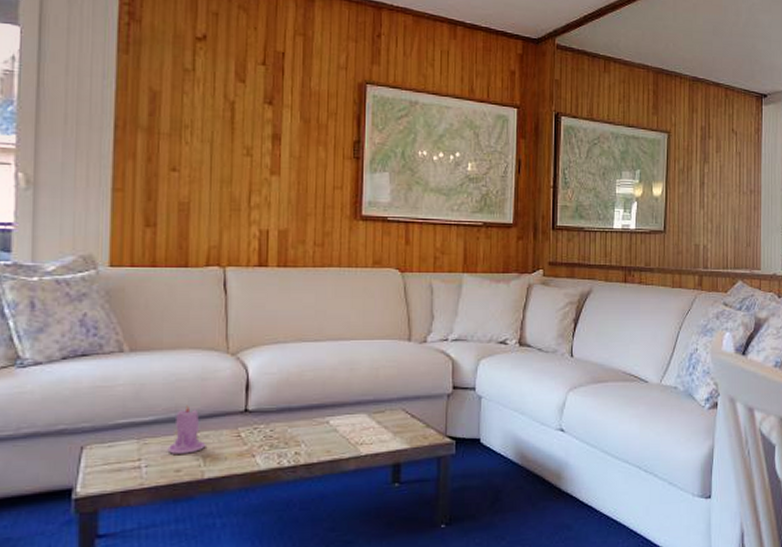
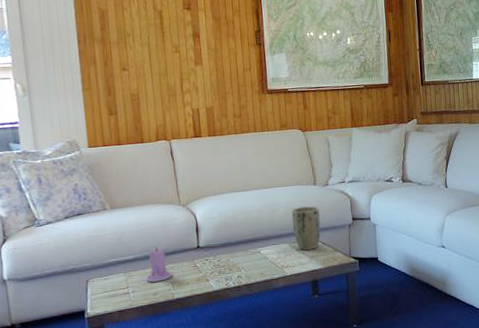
plant pot: none [375,367,412,424] -> present [292,206,321,251]

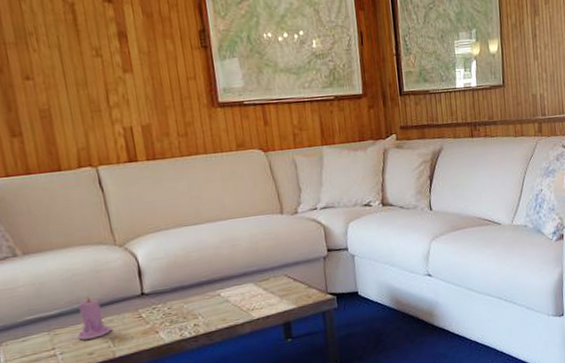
plant pot: present [292,206,321,251] -> none [256,238,292,290]

